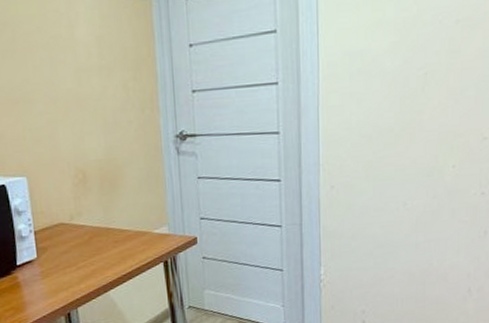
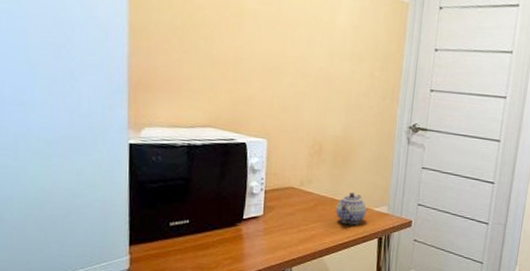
teapot: none [112,218,146,253] -> present [335,192,367,225]

